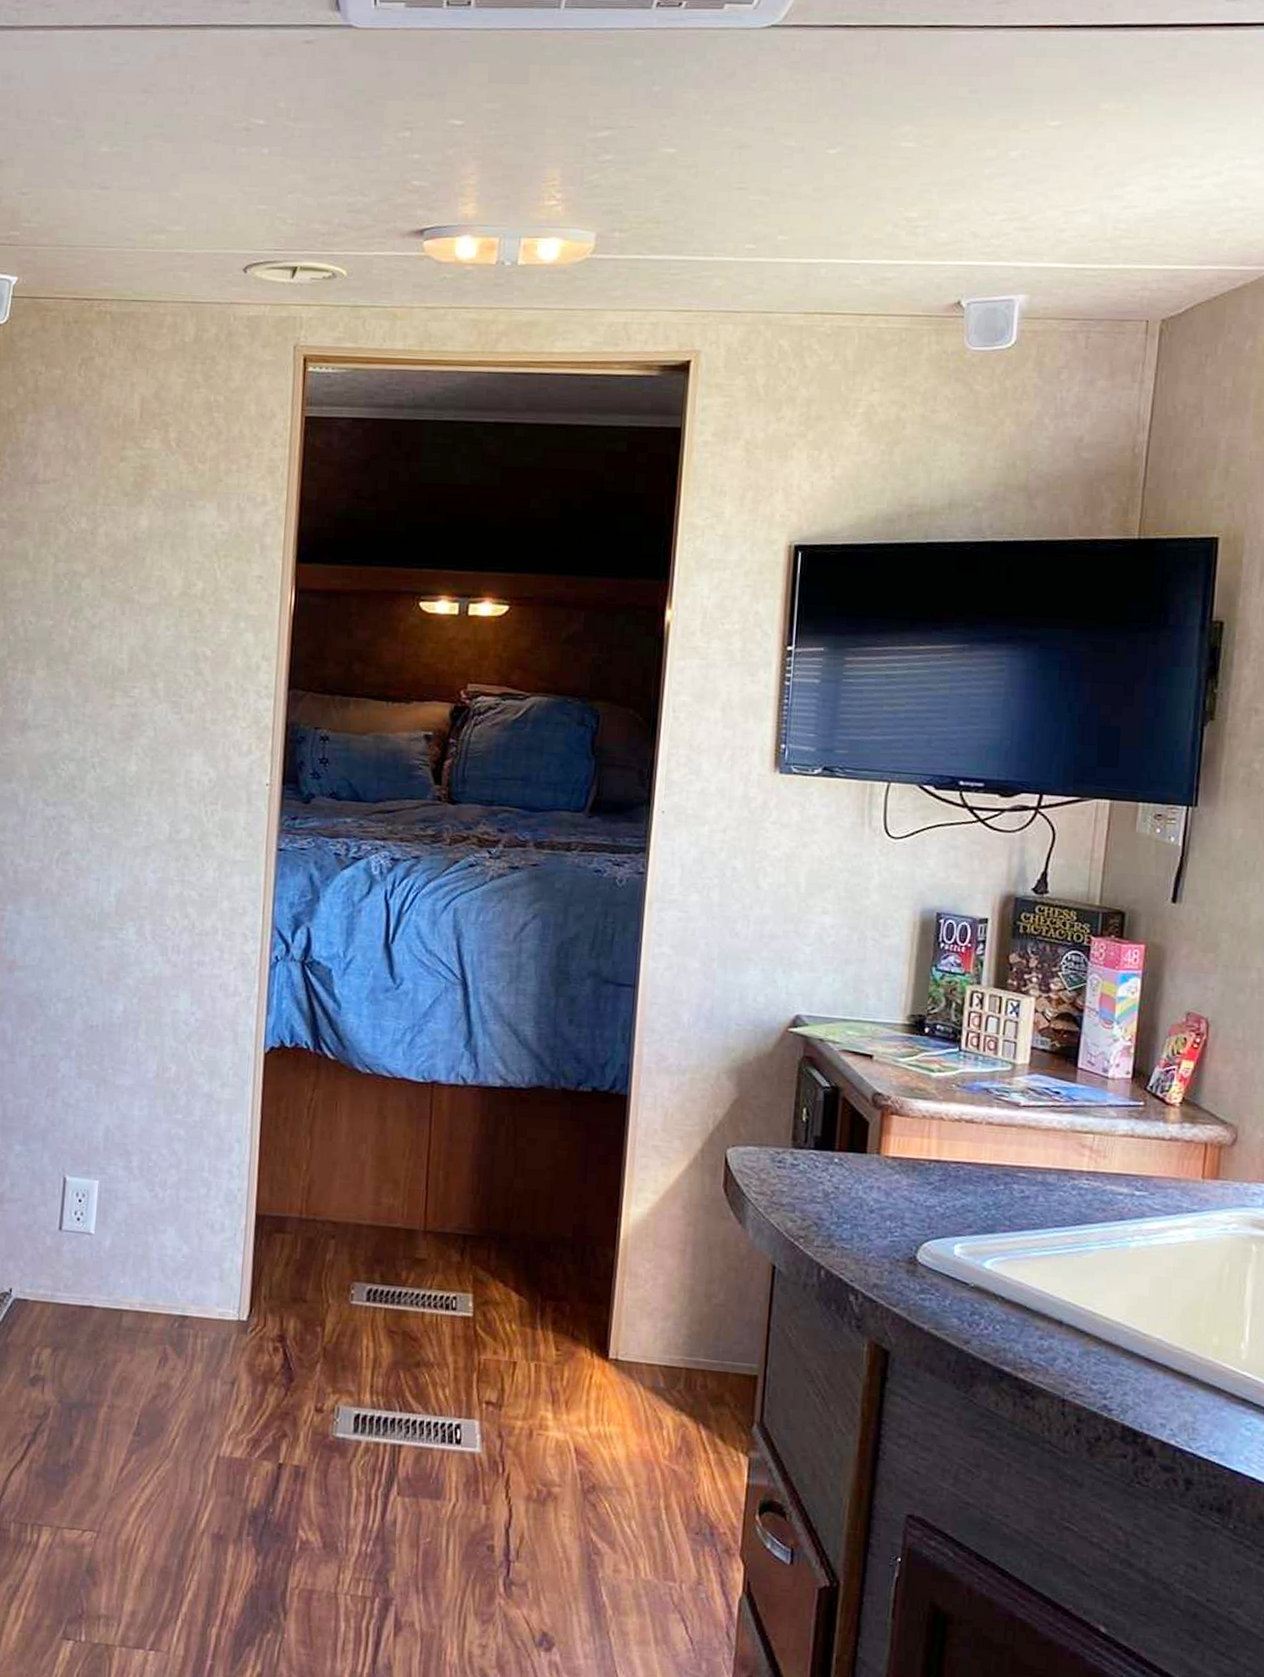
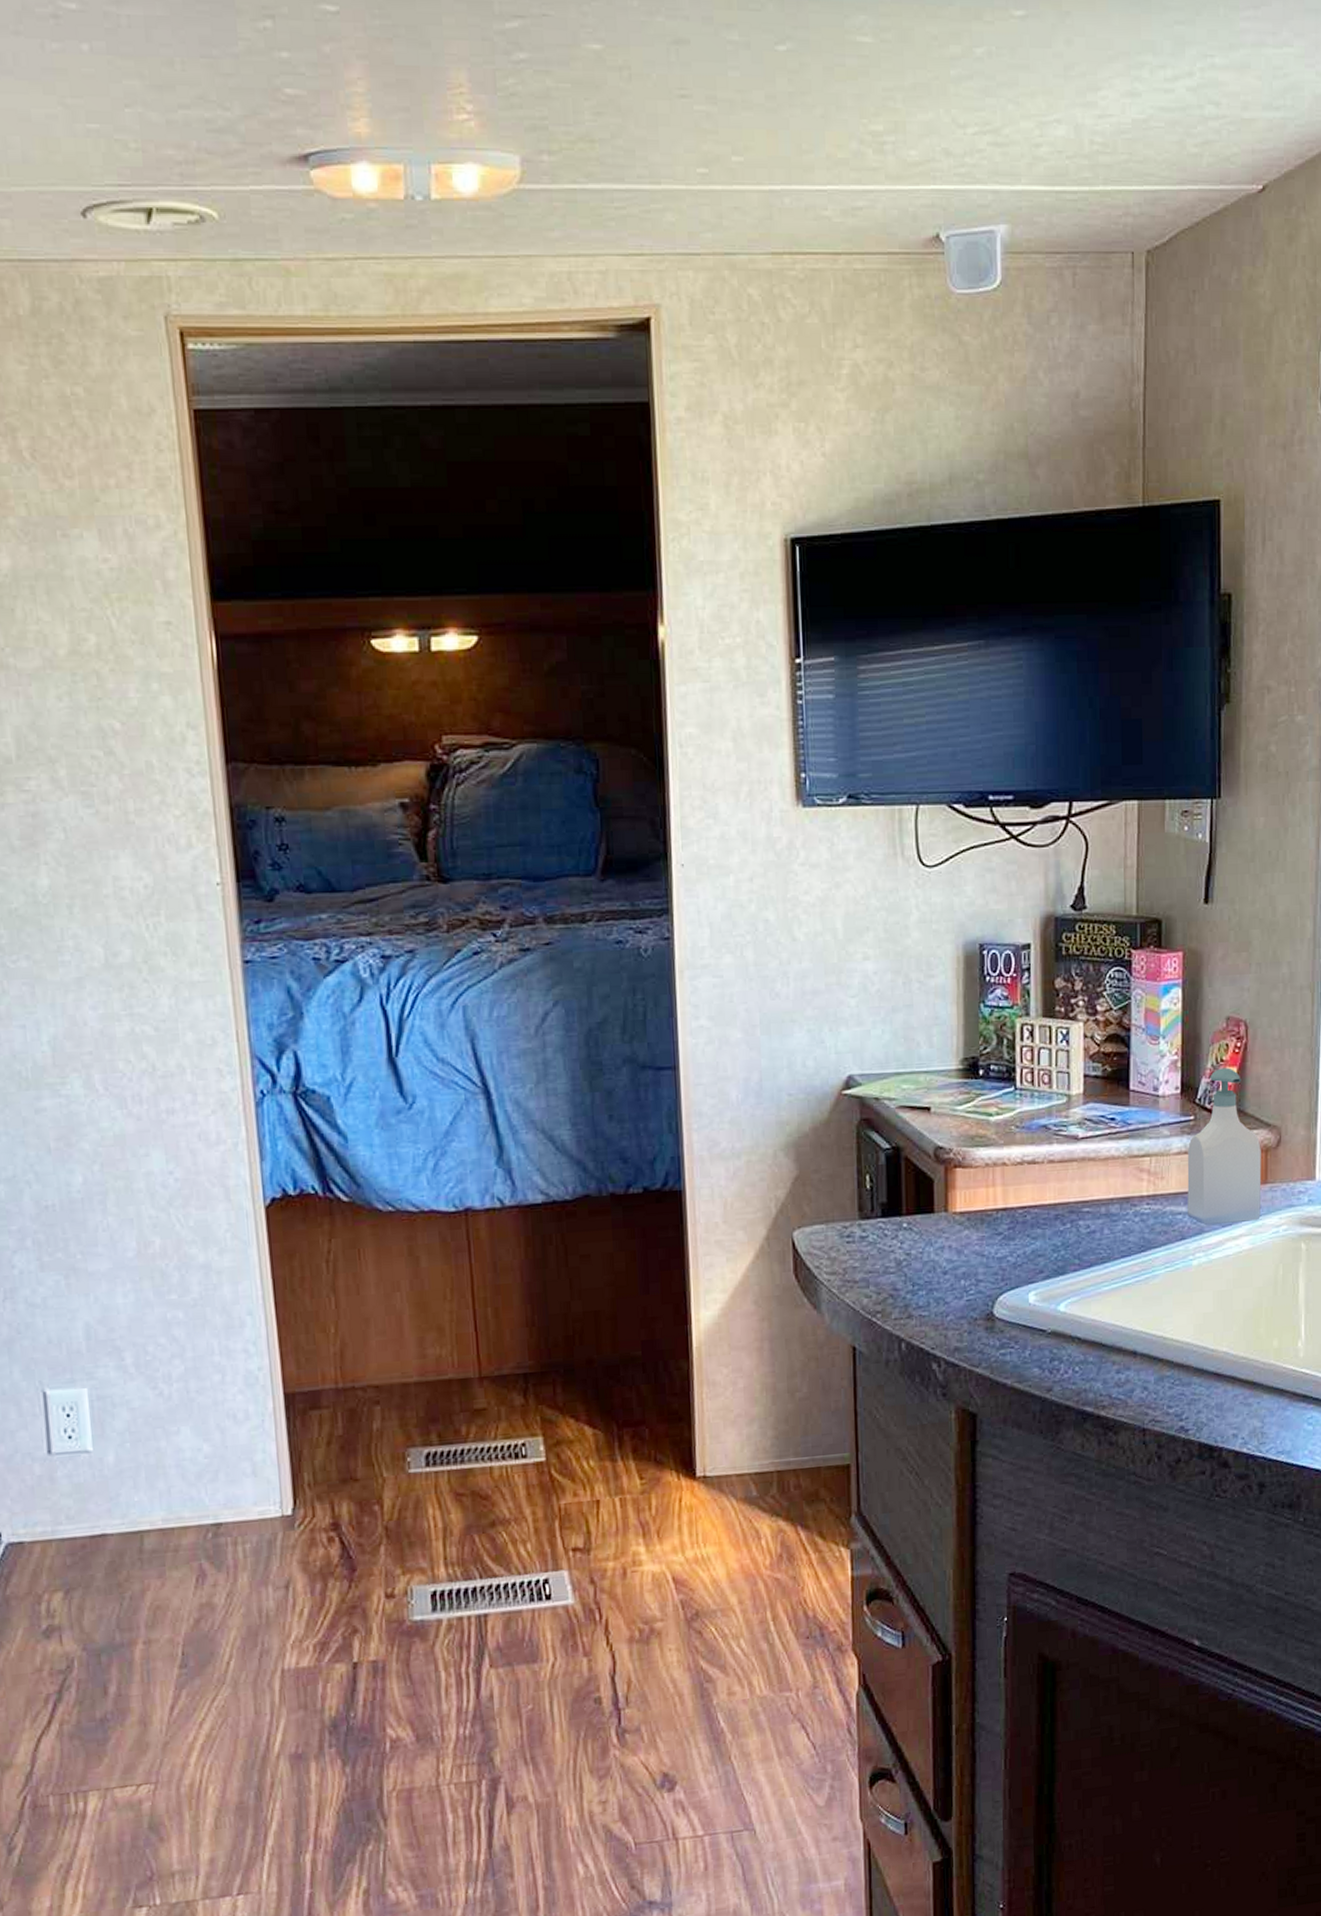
soap bottle: none [1129,1060,1215,1214] -> present [1187,1067,1262,1226]

